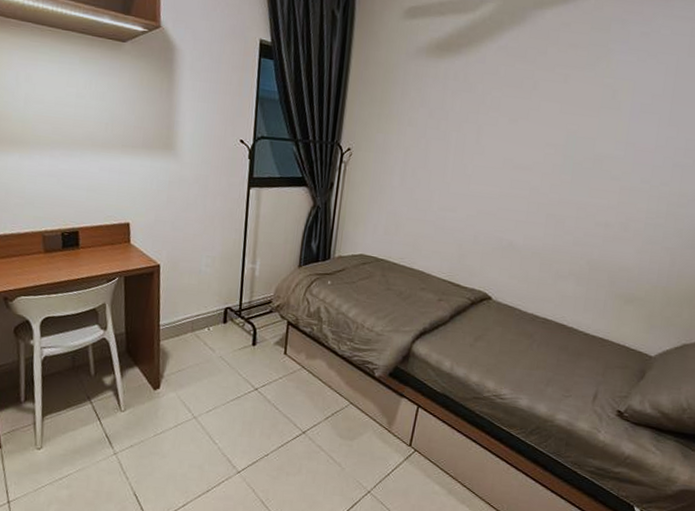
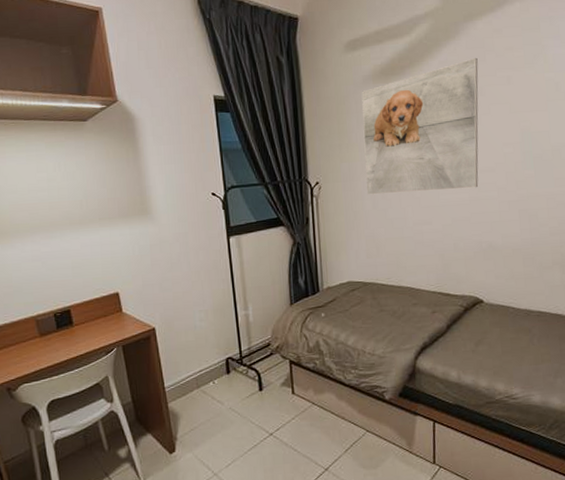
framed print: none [397,48,539,184] -> present [361,57,479,195]

